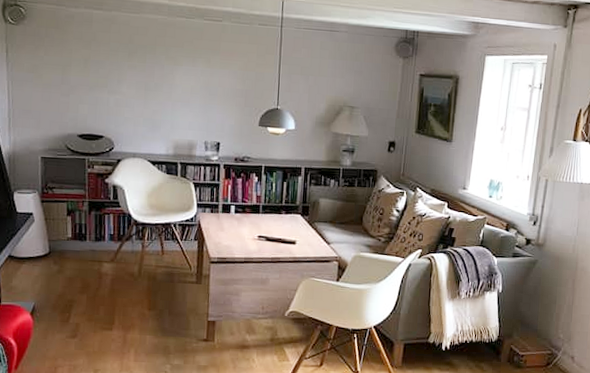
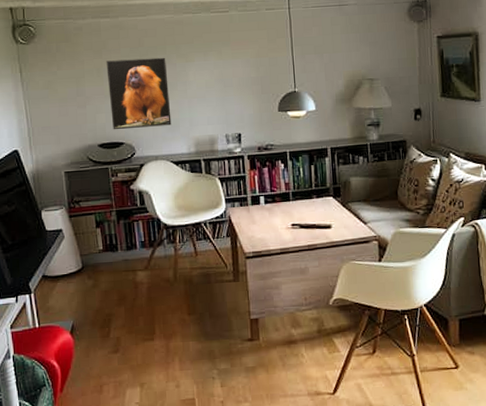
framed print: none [94,53,154,126] -> present [106,57,172,130]

